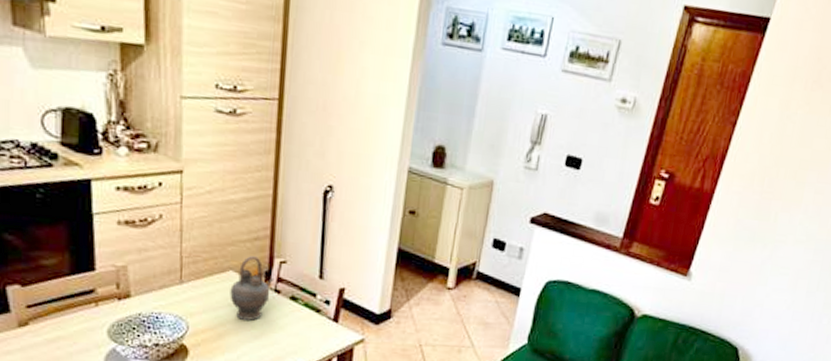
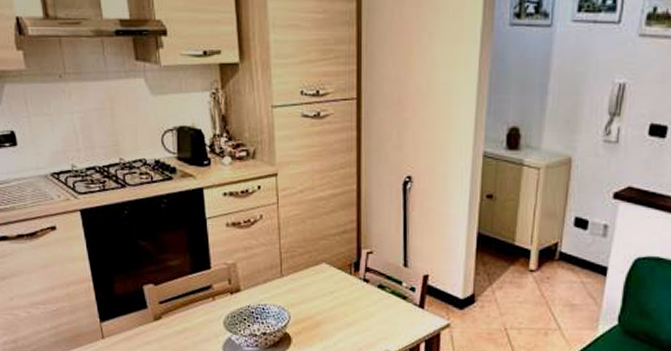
teapot: present [230,256,274,321] -> none [324,248,363,309]

